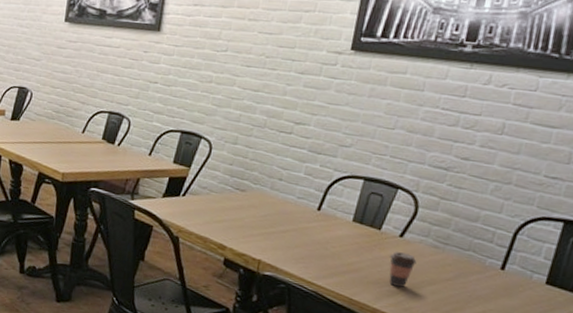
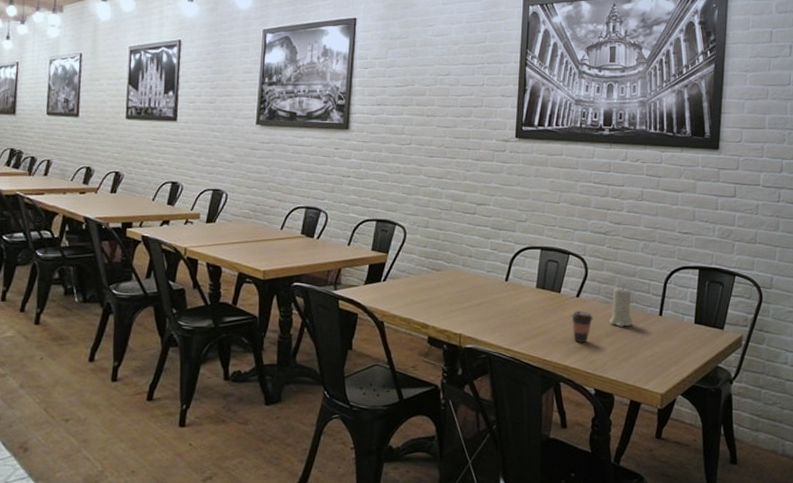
candle: none [436,231,470,277] -> present [609,286,633,327]

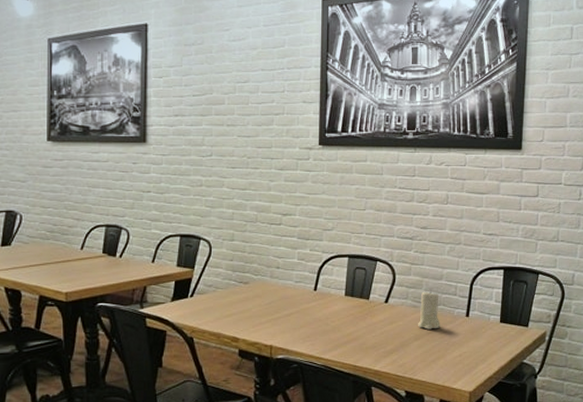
coffee cup: present [571,311,593,342] -> none [380,316,402,347]

